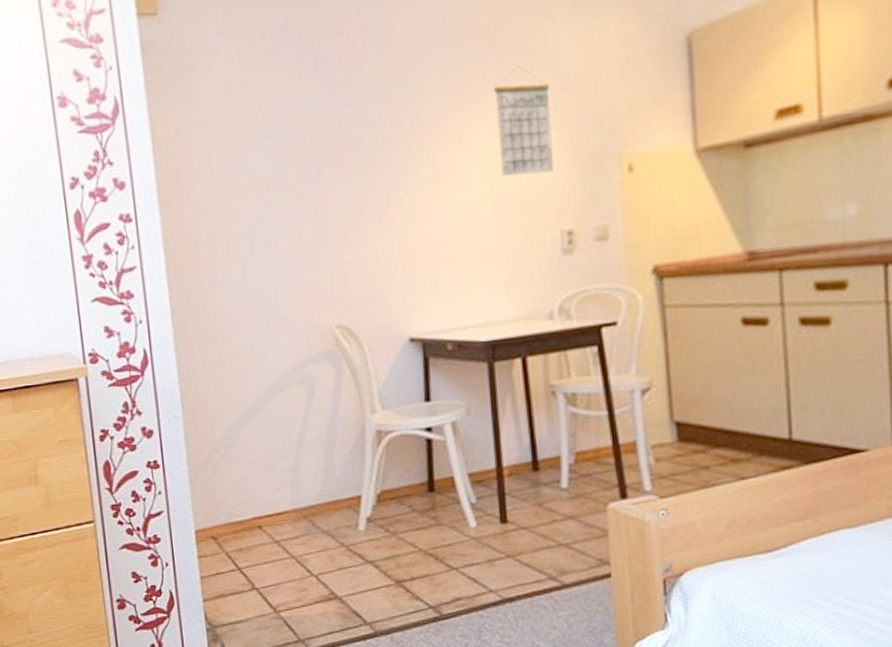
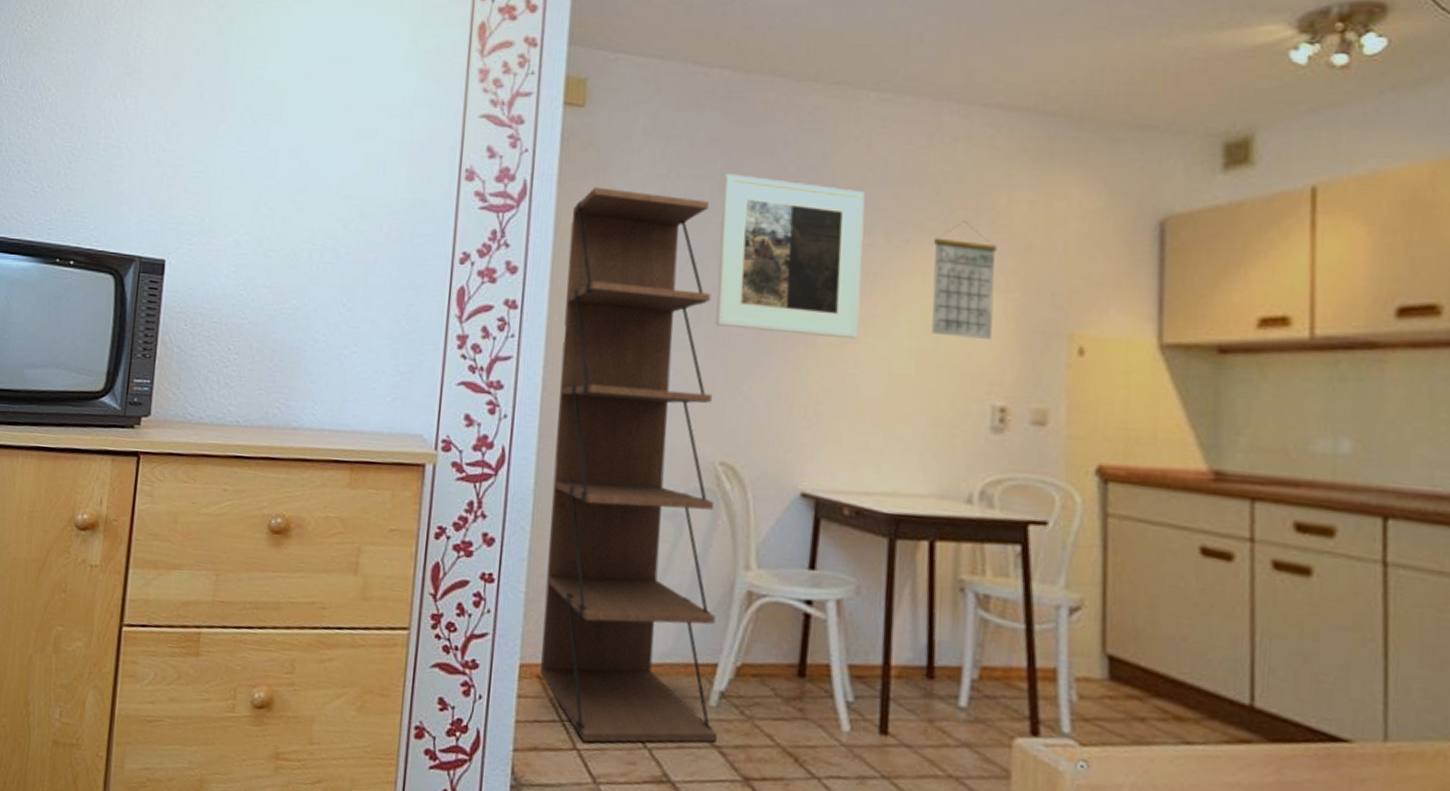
bookcase: none [165,87,371,582] -> present [540,187,718,743]
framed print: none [299,53,439,204] -> present [715,174,865,340]

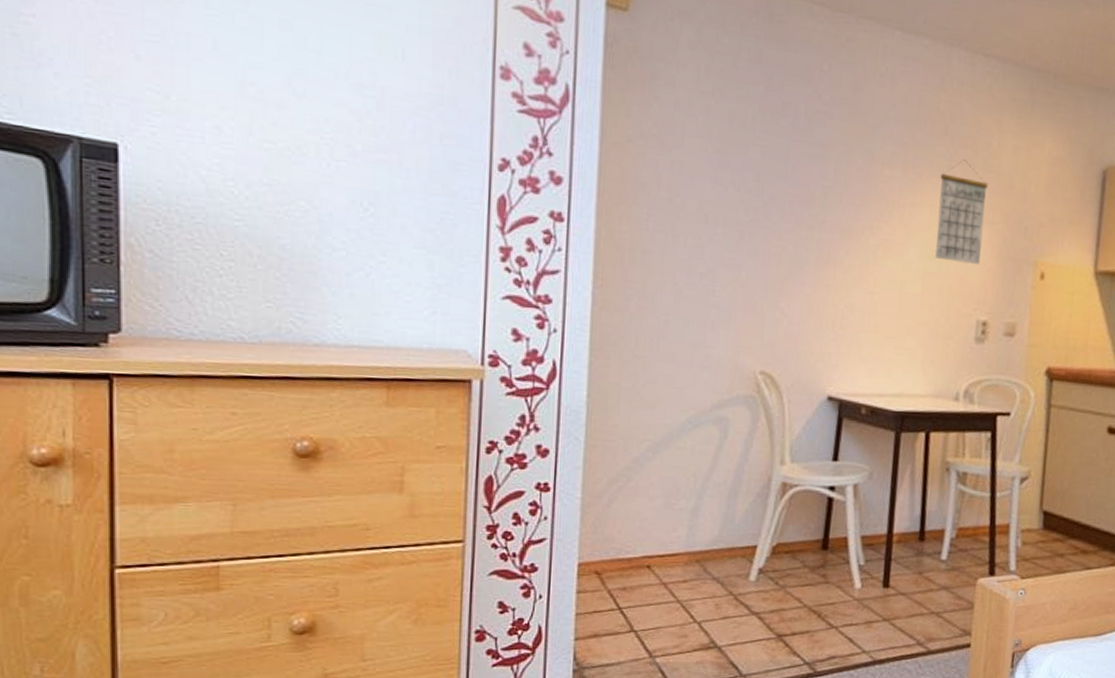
bookcase: present [540,187,718,743] -> none [598,99,757,624]
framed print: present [715,174,865,340] -> none [757,97,888,262]

